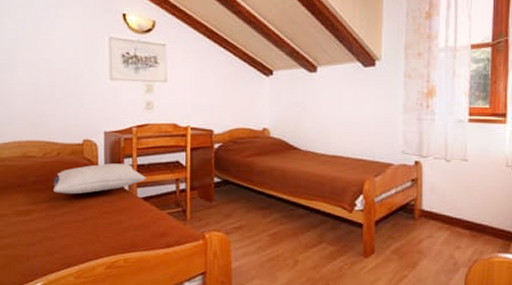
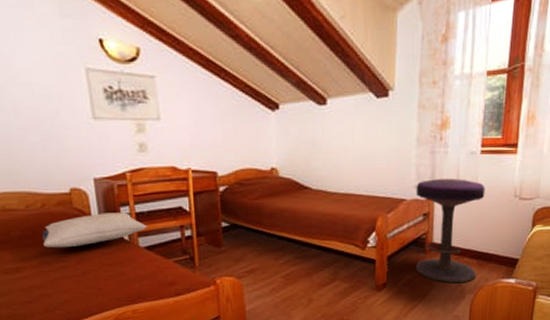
stool: none [403,144,475,255] -> present [415,178,486,283]

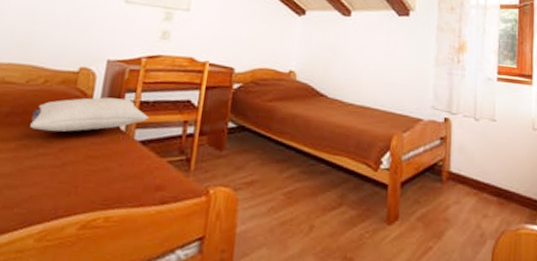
stool: present [415,178,486,283] -> none [431,101,503,225]

